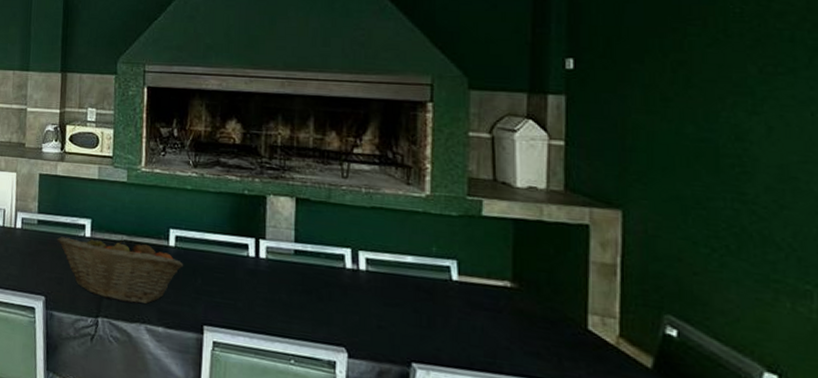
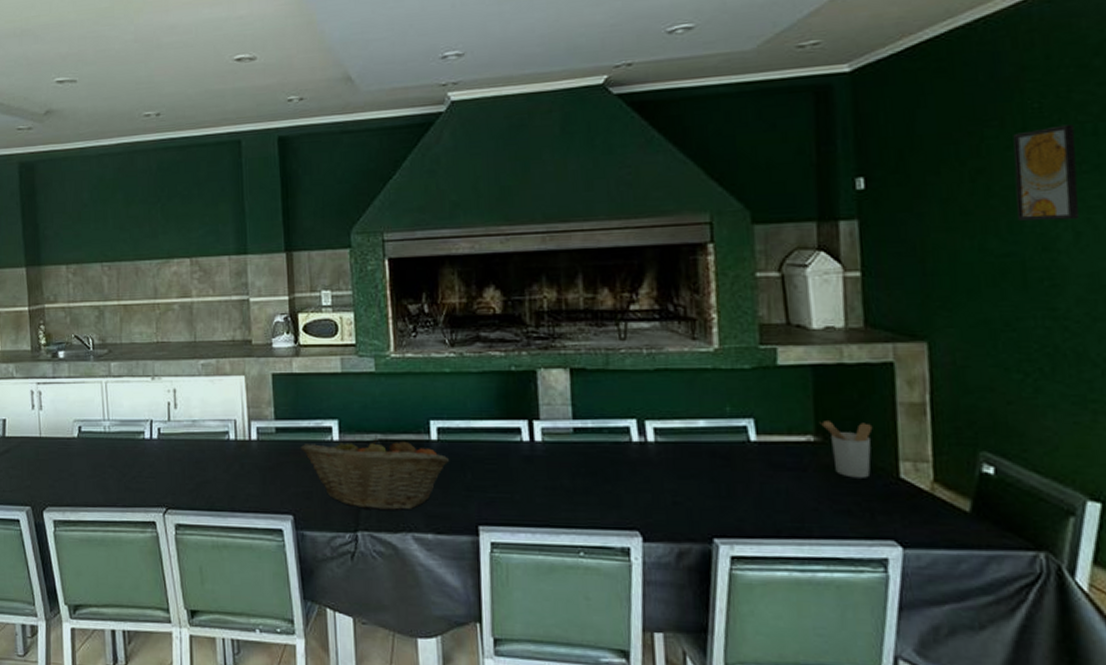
utensil holder: none [517,270,566,326] -> present [819,421,873,478]
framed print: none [713,30,773,115] -> present [1013,124,1079,221]

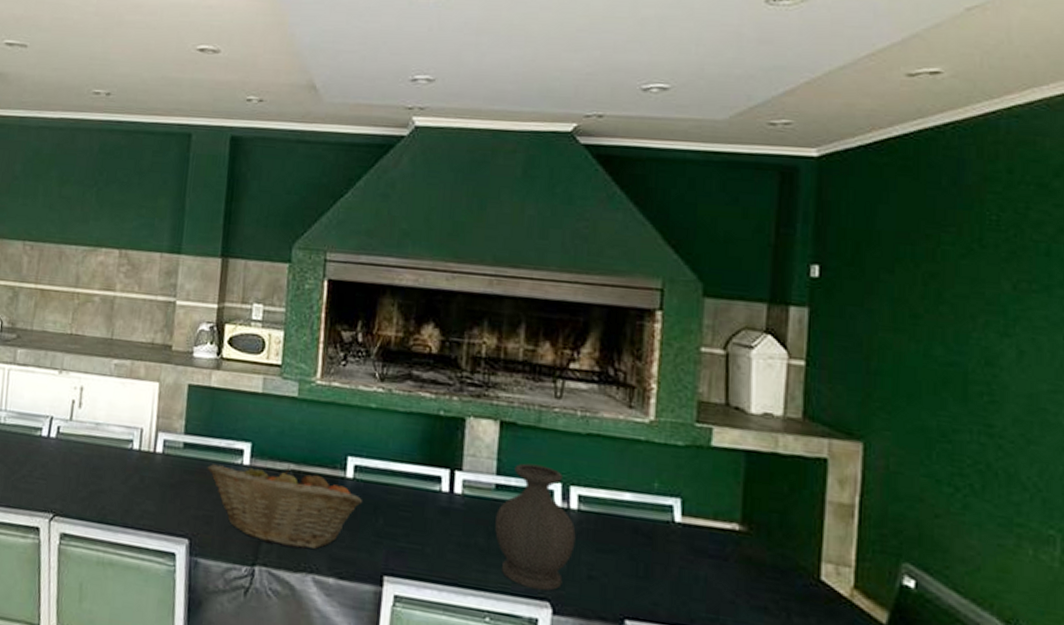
vase: none [577,405,657,520] -> present [495,463,576,591]
utensil holder: present [819,421,873,478] -> none [746,510,799,576]
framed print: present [1013,124,1079,221] -> none [965,241,1029,338]

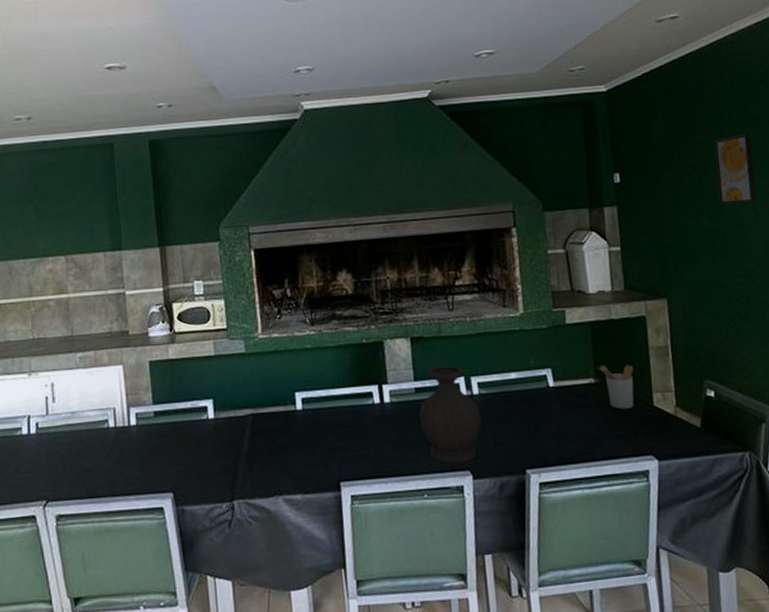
fruit basket: present [207,464,363,549] -> none [178,410,314,479]
utensil holder: none [746,510,799,576] -> present [597,365,634,409]
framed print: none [965,241,1029,338] -> present [714,133,757,205]

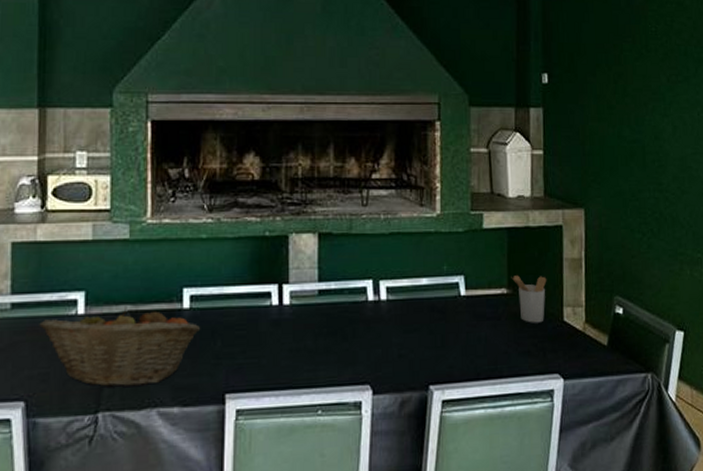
fruit basket: none [178,410,314,479] -> present [39,306,201,387]
vase: present [419,365,482,464] -> none [321,266,387,376]
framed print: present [714,133,757,205] -> none [640,46,676,117]

